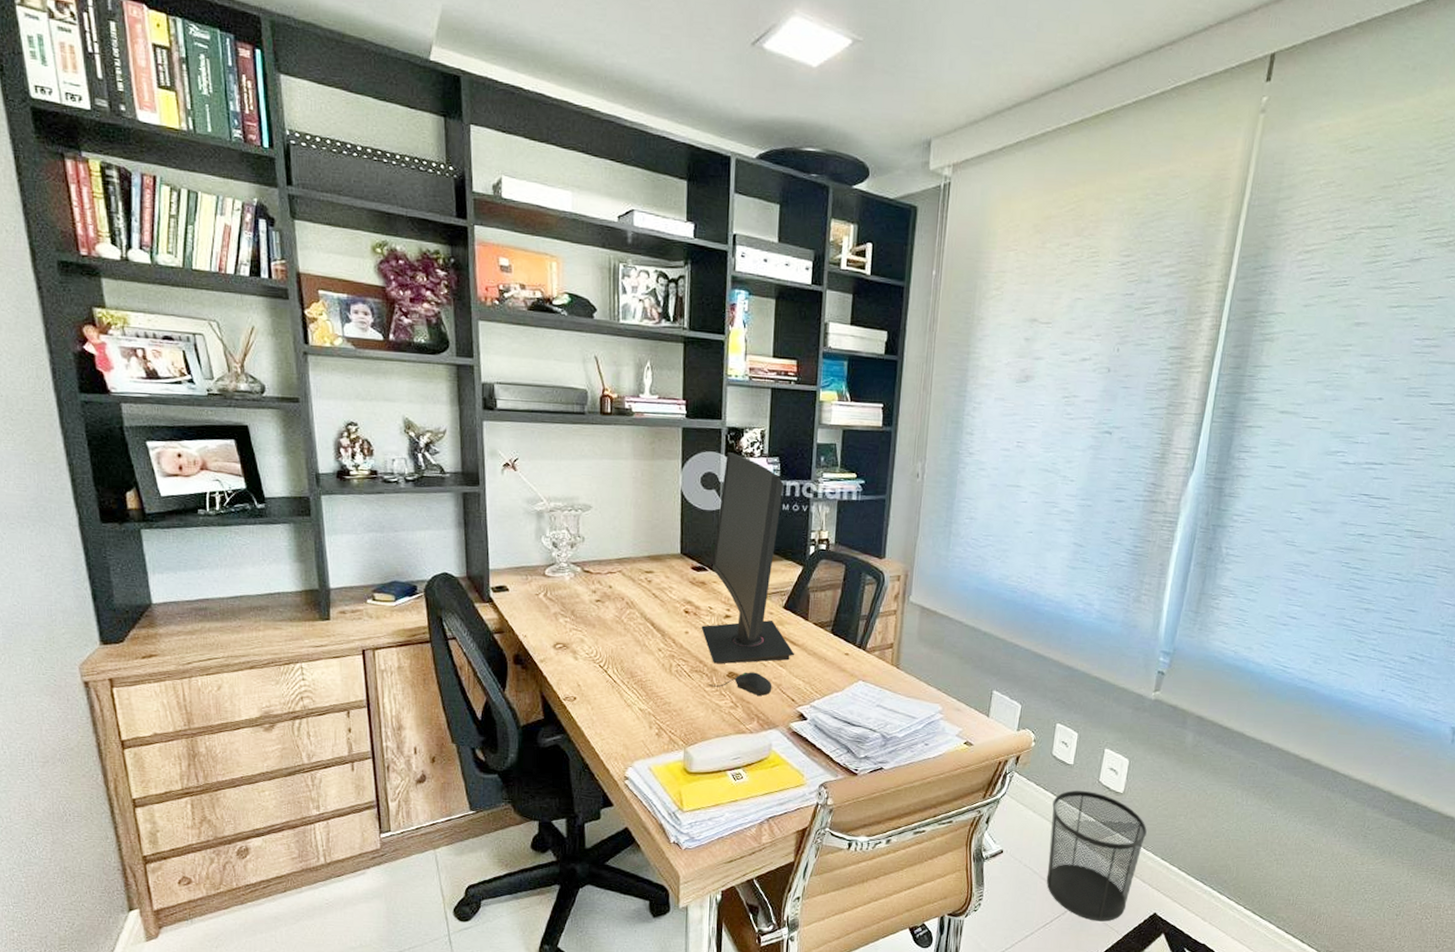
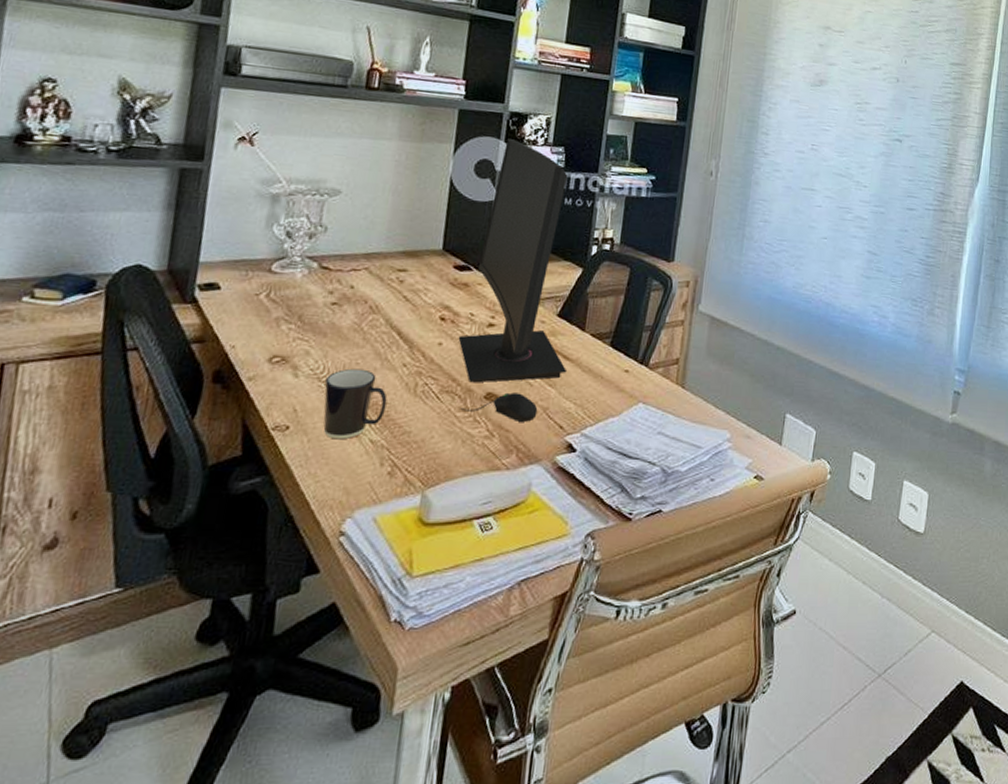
mug: none [598,652,649,708] -> present [323,368,388,440]
waste bin: present [1046,790,1147,922] -> none [844,532,950,697]

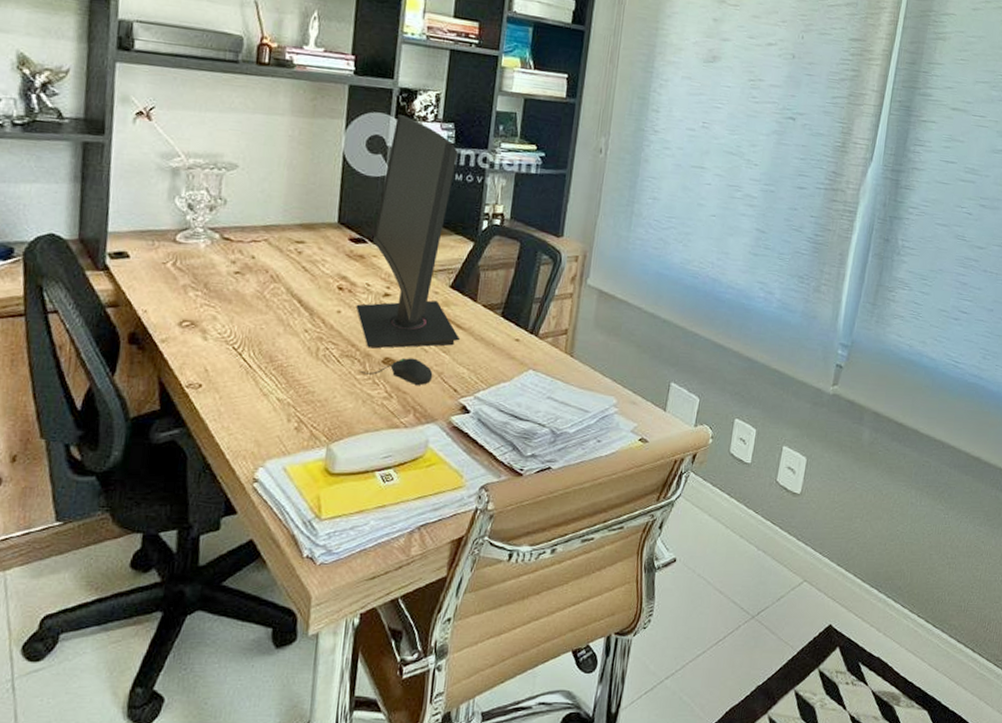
mug: present [323,368,388,440] -> none [232,333,291,398]

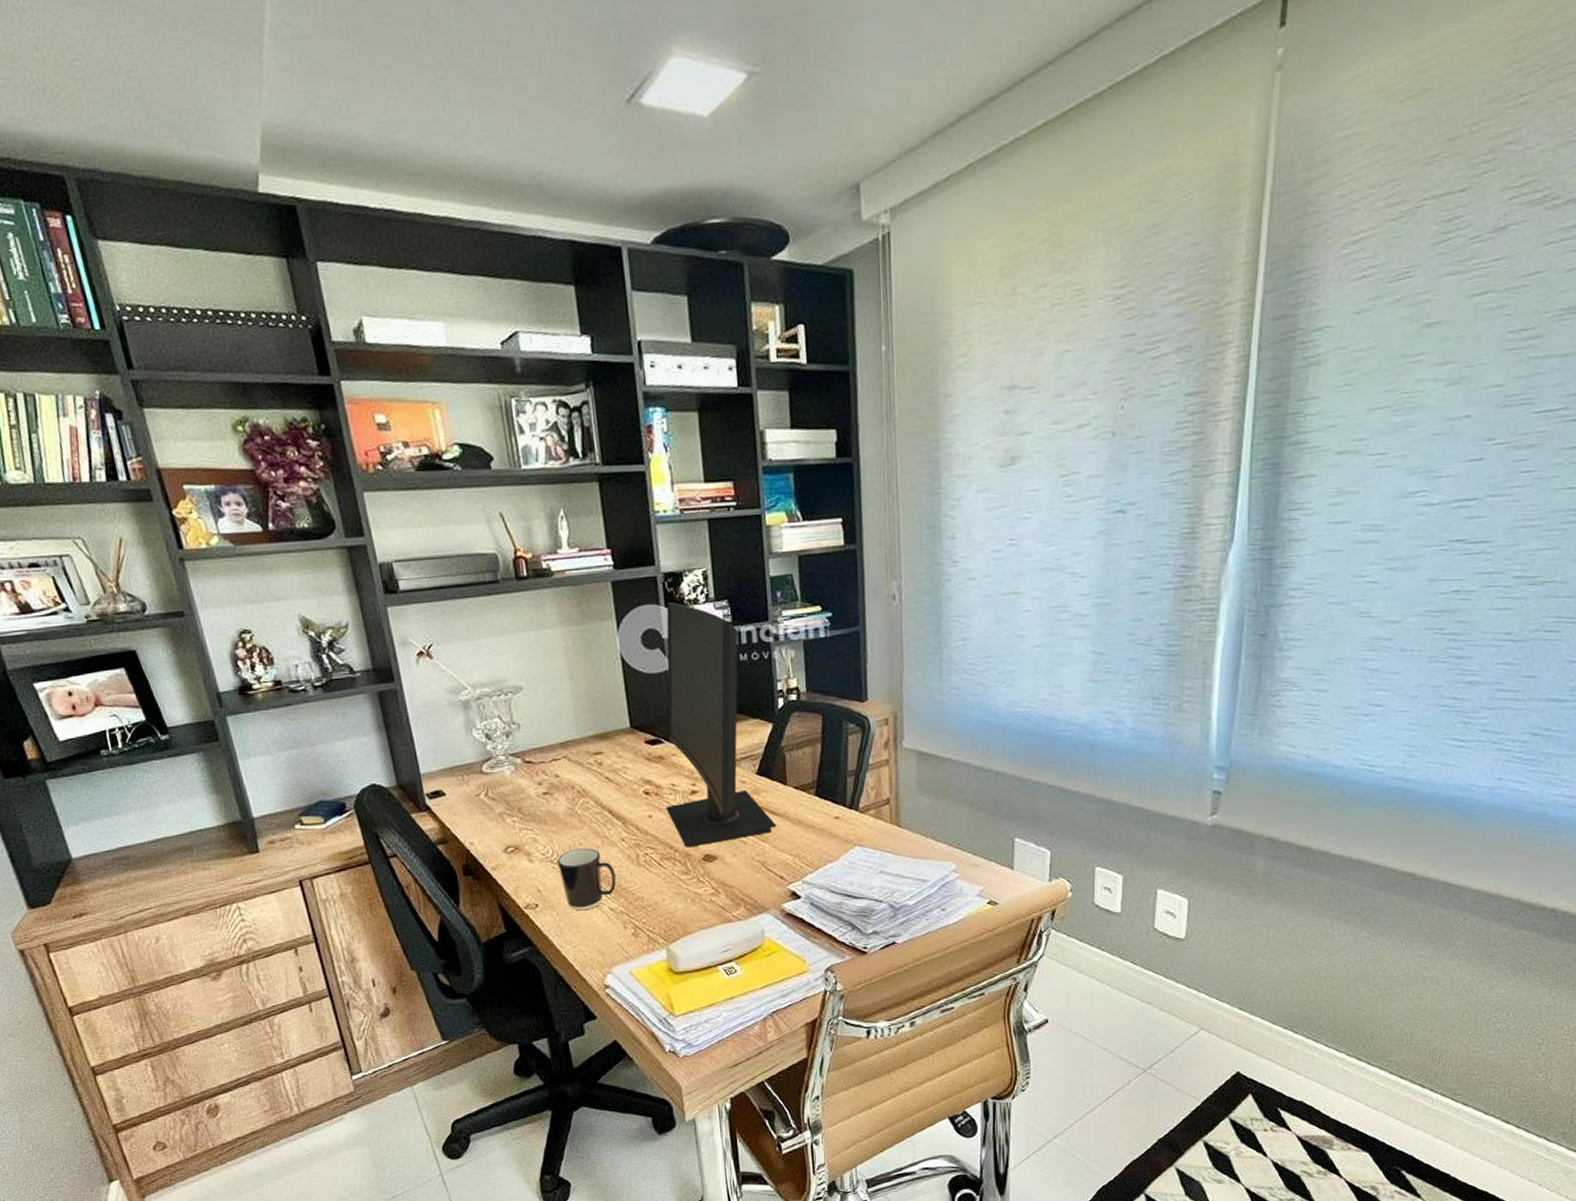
mug: none [232,333,291,398] -> present [556,848,617,911]
computer mouse: present [360,357,433,385] -> none [683,851,756,877]

